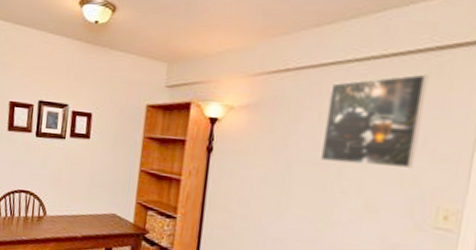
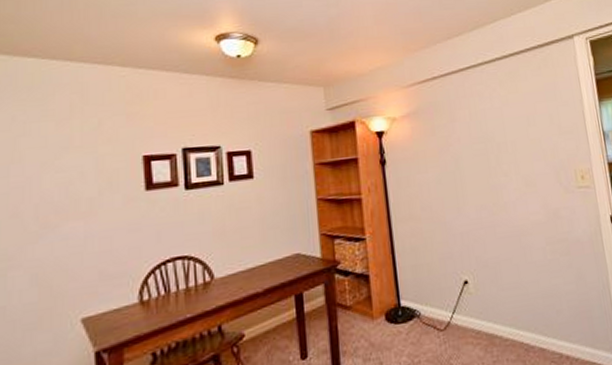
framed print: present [319,74,429,169] -> none [472,67,550,151]

